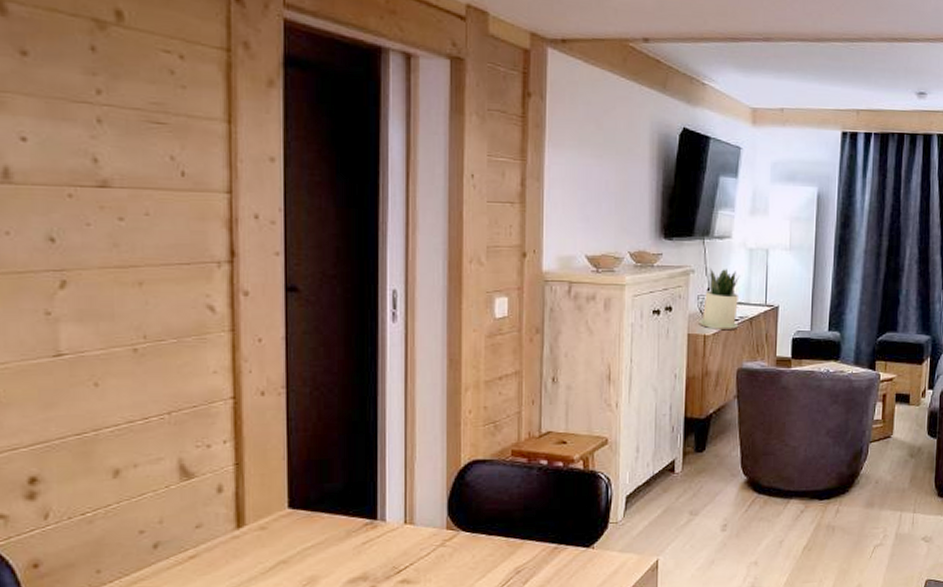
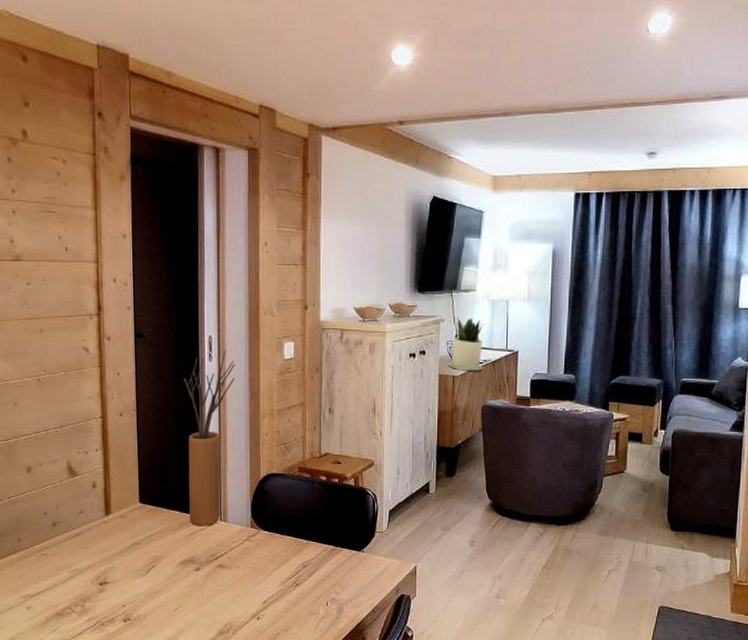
vase: none [356,308,428,533] -> present [184,351,235,527]

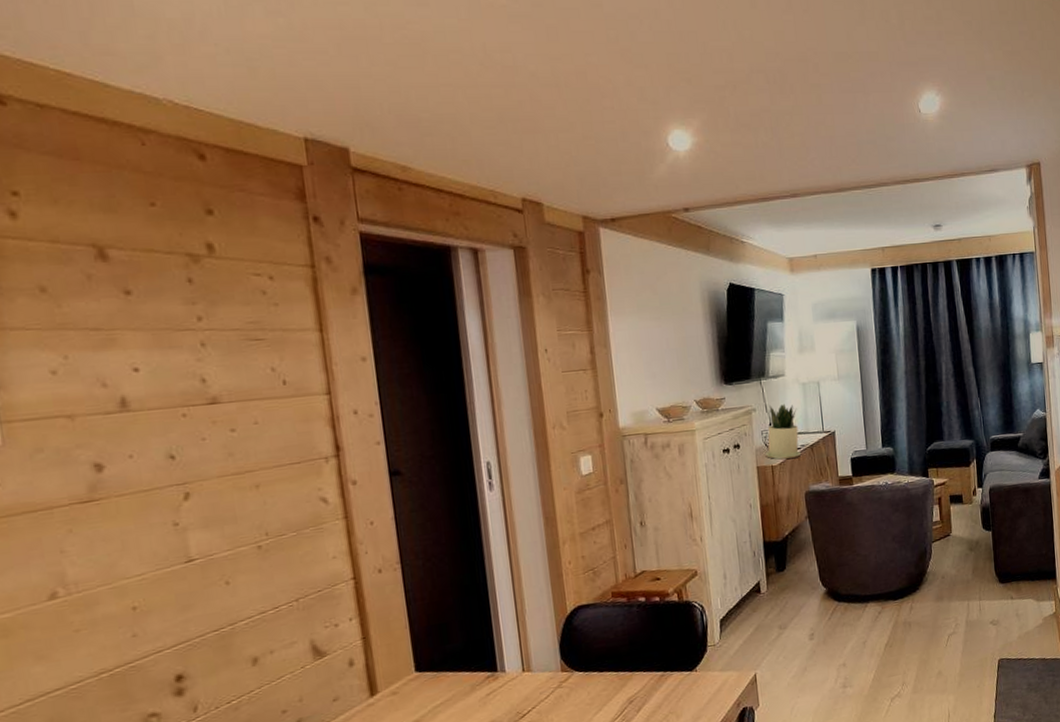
vase: present [184,351,235,527] -> none [460,476,525,685]

